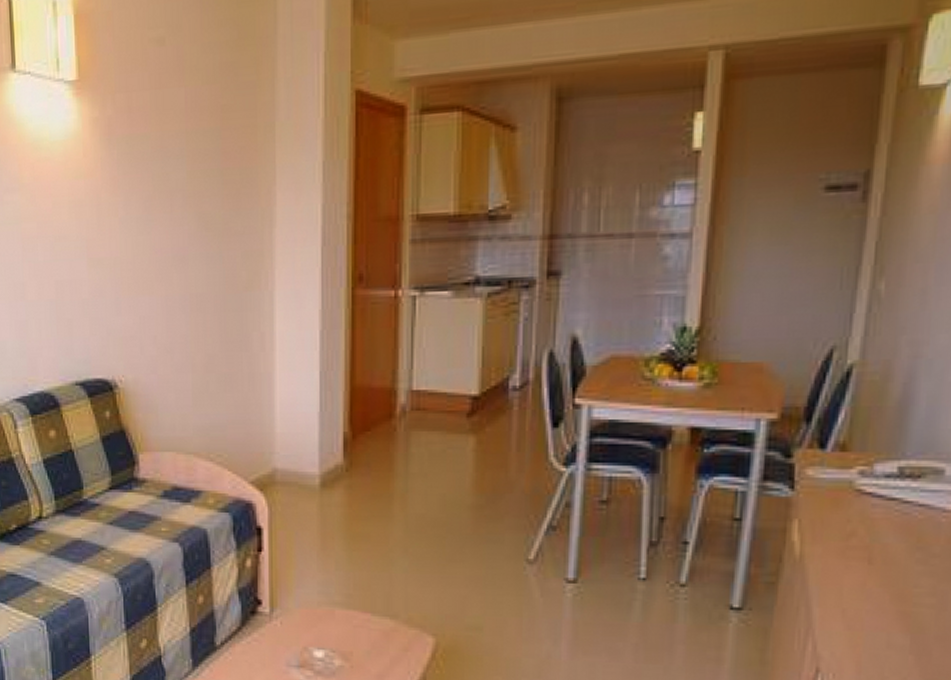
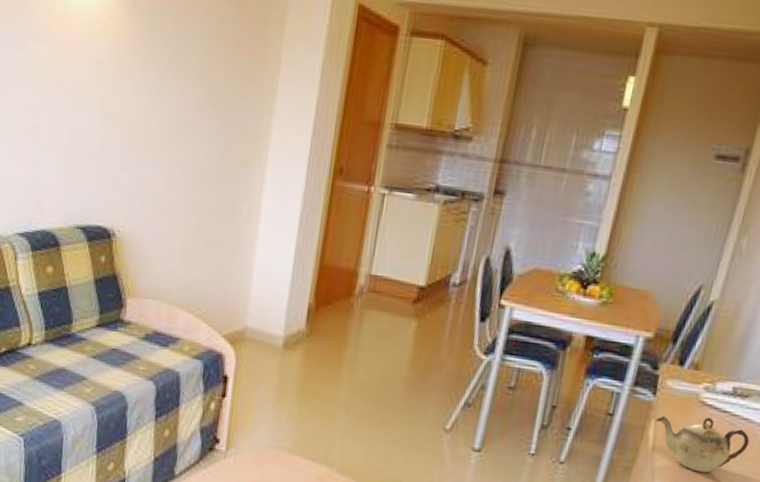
teapot: none [798,509,933,579] -> present [655,415,750,473]

